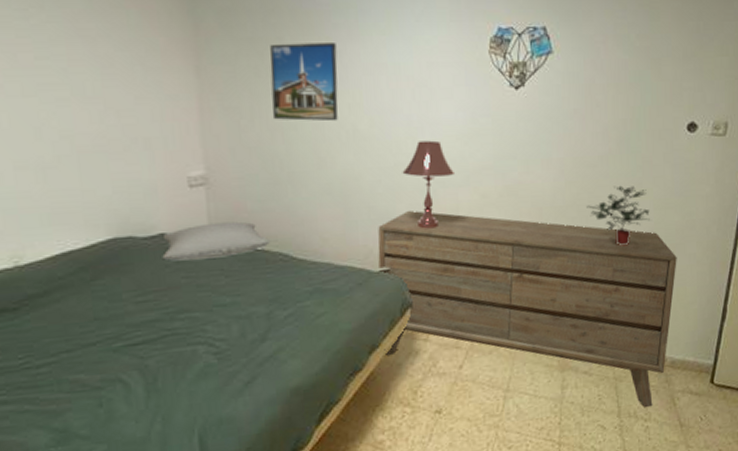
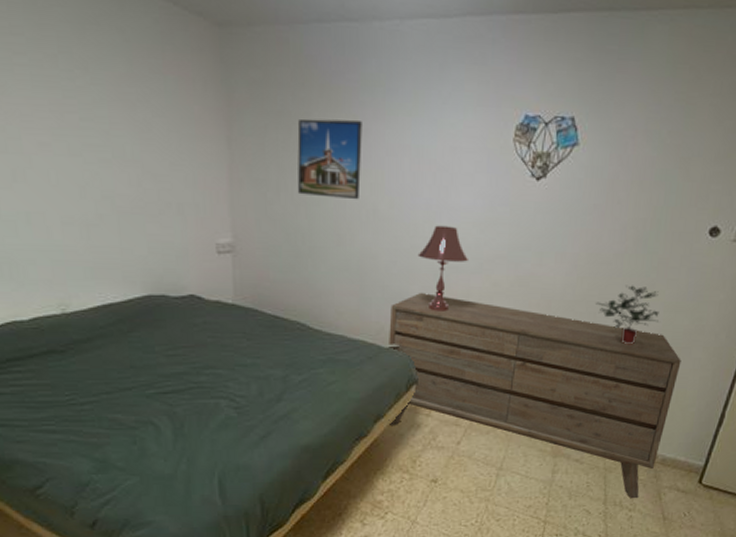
pillow: present [162,221,271,261] -> none [191,289,290,322]

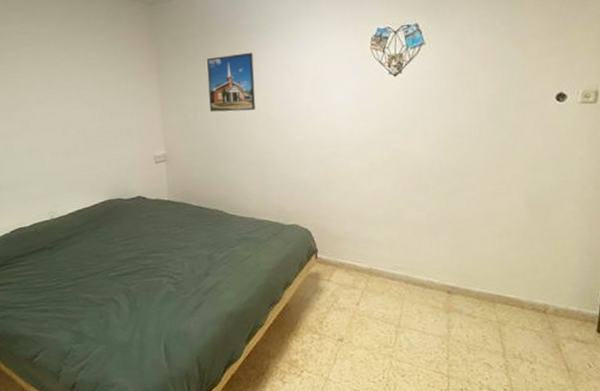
dresser: present [387,292,681,499] -> none [288,176,554,351]
table lamp: present [417,225,470,312] -> none [305,121,347,191]
potted plant: present [596,285,659,345] -> none [462,151,524,204]

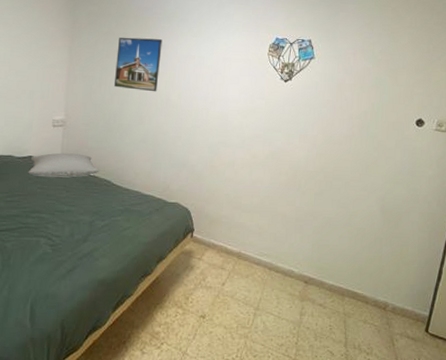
pillow: none [138,187,211,216] -> present [28,152,101,178]

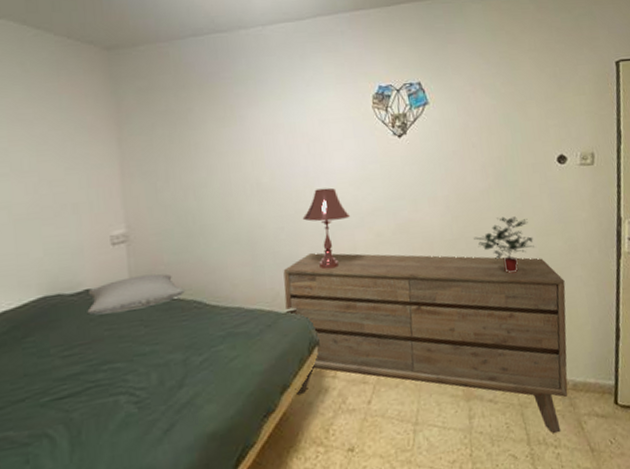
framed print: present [113,37,162,92] -> none [182,109,243,180]
dresser: none [168,160,402,343] -> present [283,252,568,434]
table lamp: none [197,112,235,176] -> present [302,187,351,270]
potted plant: none [332,160,382,208] -> present [474,216,534,273]

